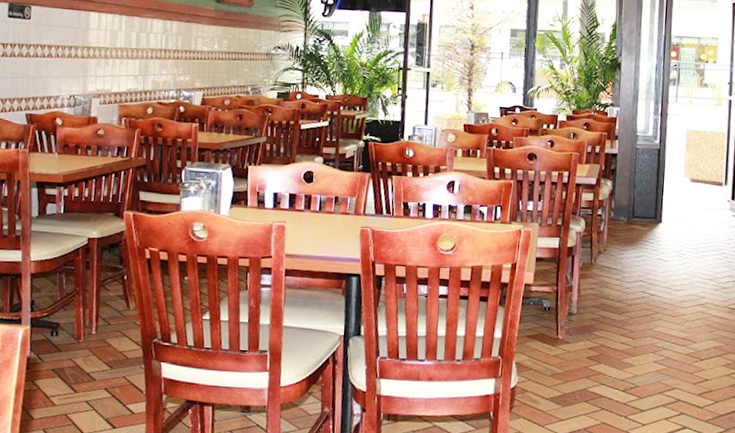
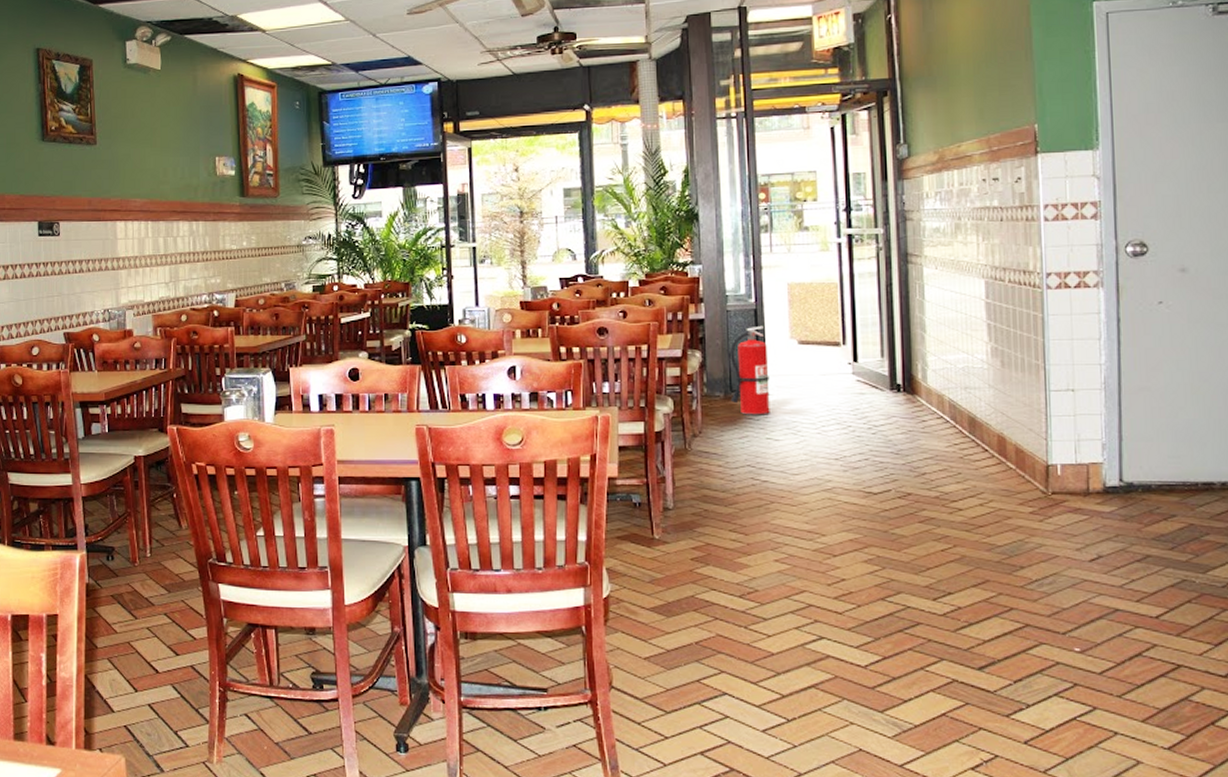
fire extinguisher: none [631,163,665,239] -> present [730,325,770,415]

